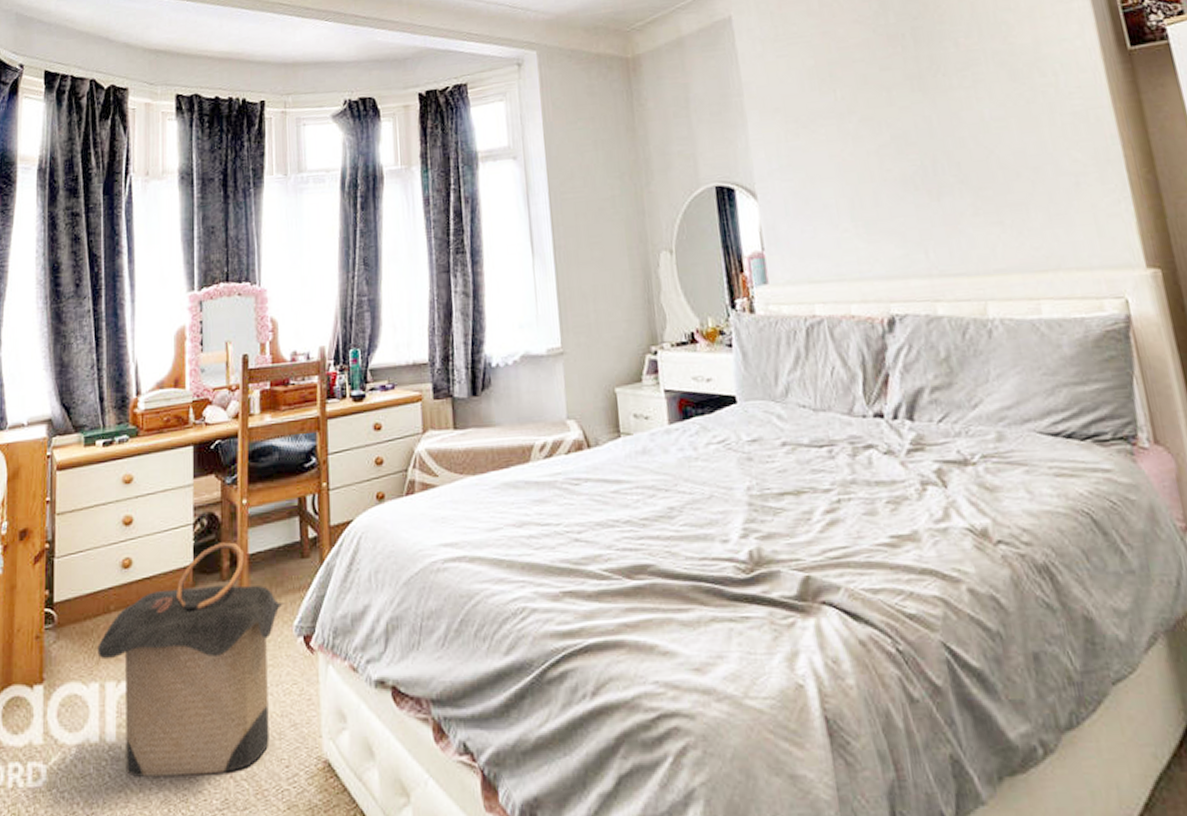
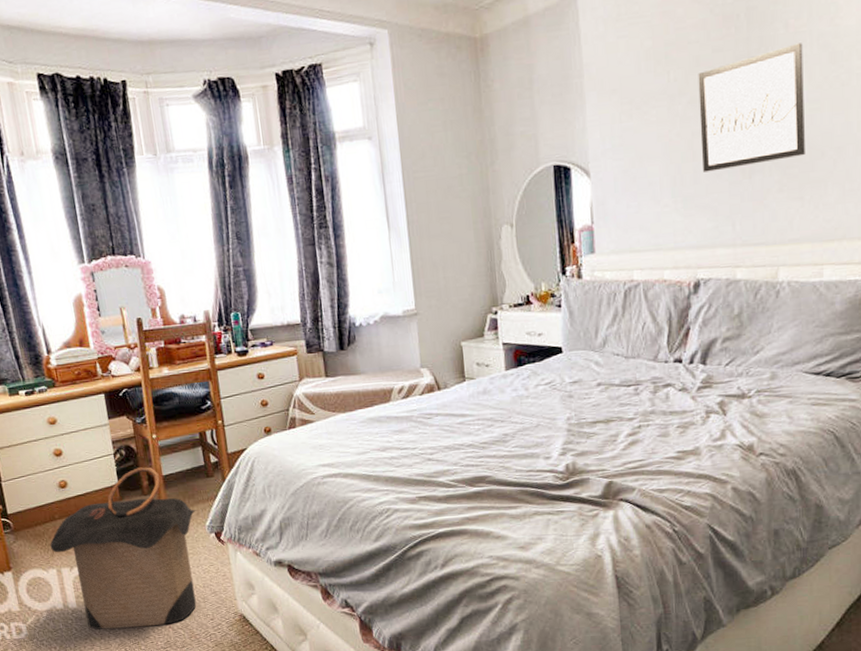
wall art: none [866,61,998,194] -> present [698,43,805,172]

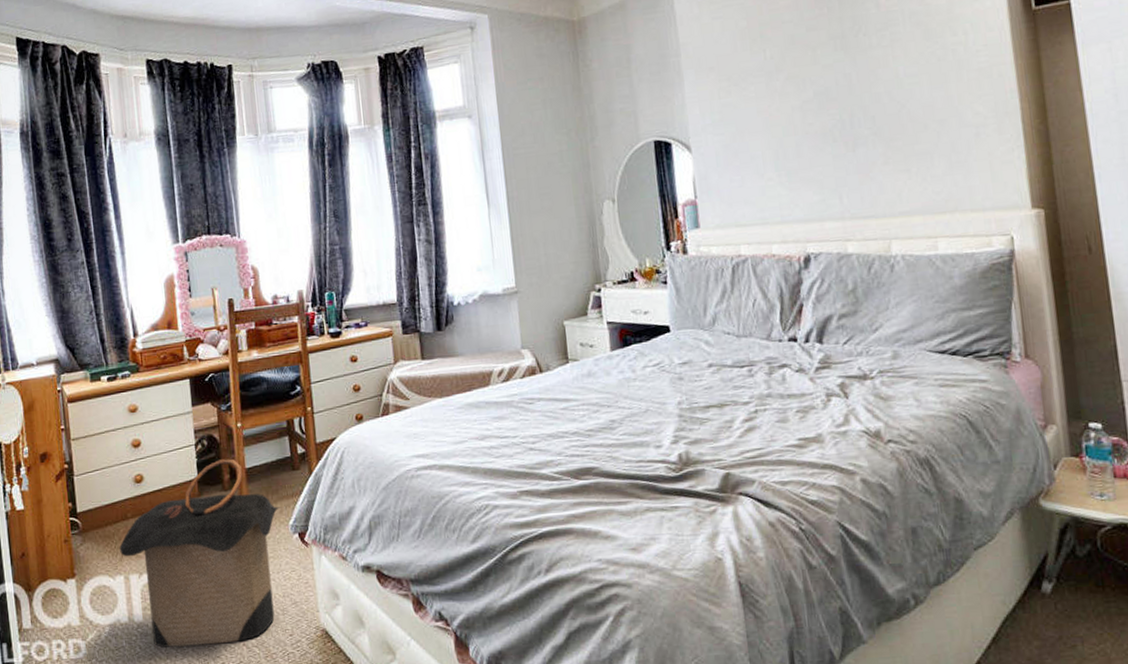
wall art: present [698,43,805,172] -> none [793,21,908,146]

